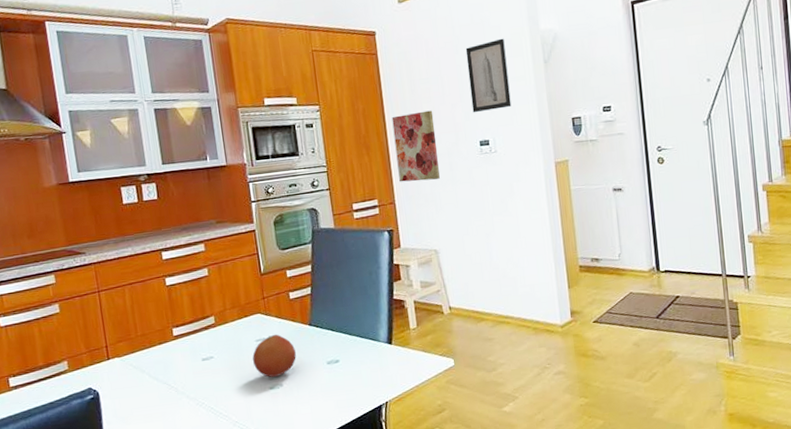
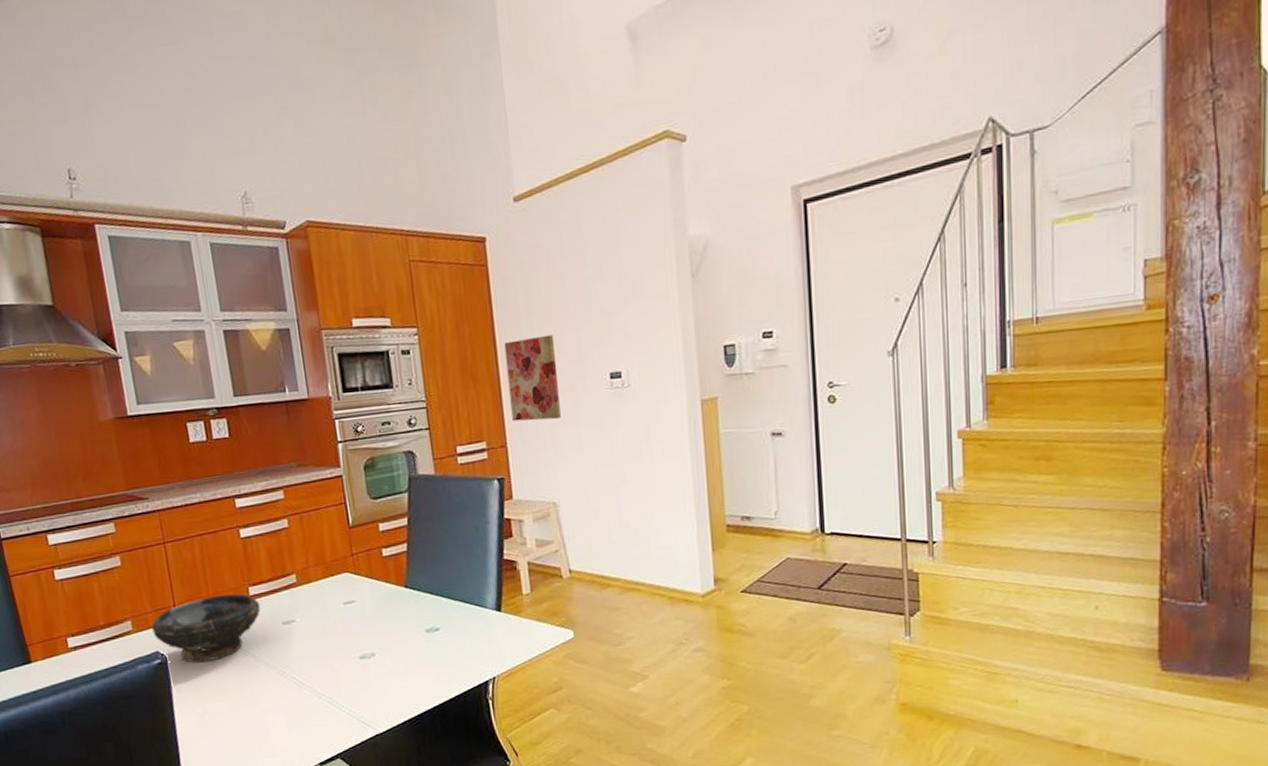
bowl: none [86,334,183,397] -> present [152,593,261,663]
fruit: present [252,334,297,378] -> none [339,596,391,646]
wall art: present [465,38,512,113] -> none [595,246,650,339]

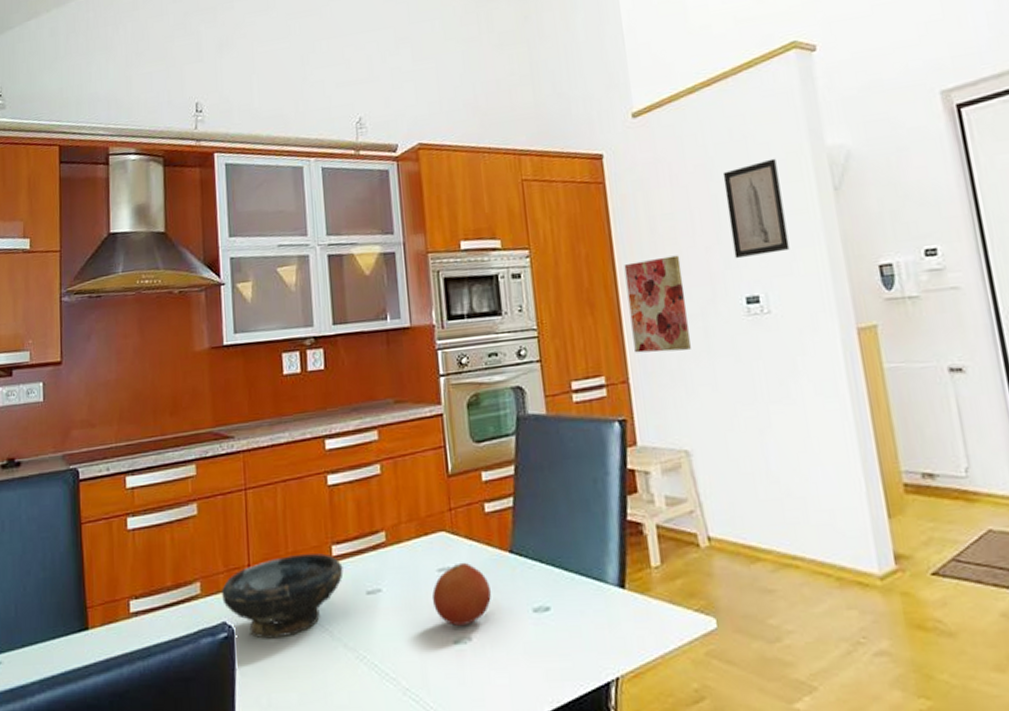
fruit: none [339,596,391,646] -> present [432,562,492,627]
wall art: none [595,246,650,339] -> present [722,158,790,259]

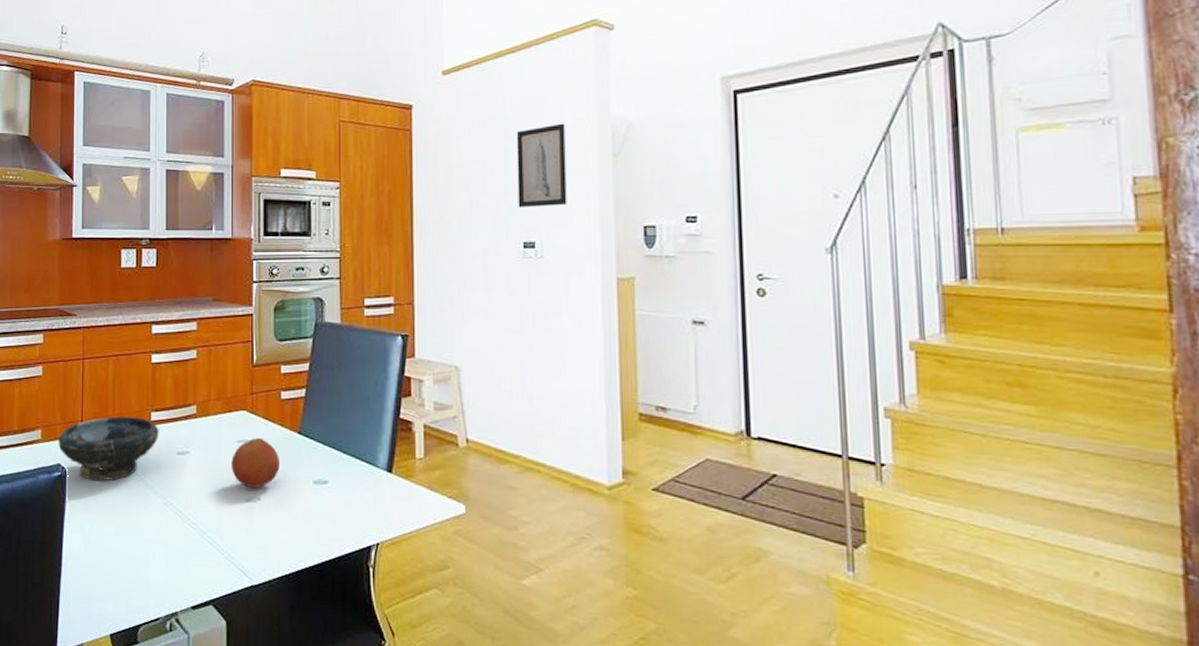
wall art: present [624,255,691,353] -> none [420,200,471,283]

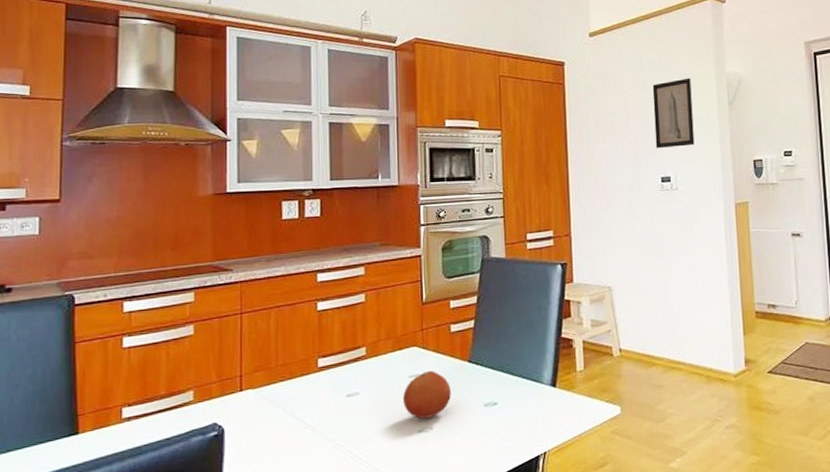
bowl: present [59,416,159,481] -> none [214,365,327,436]

